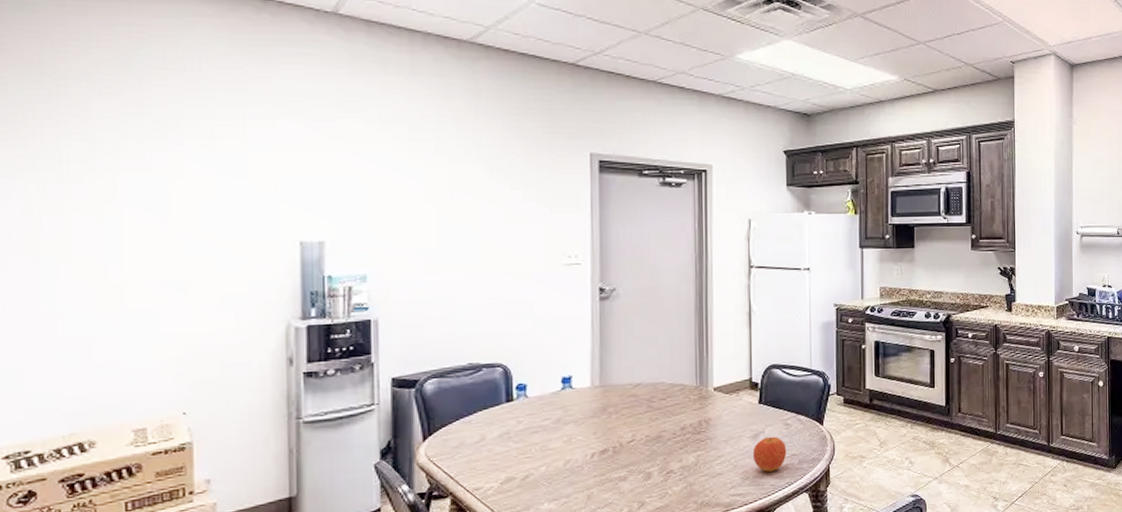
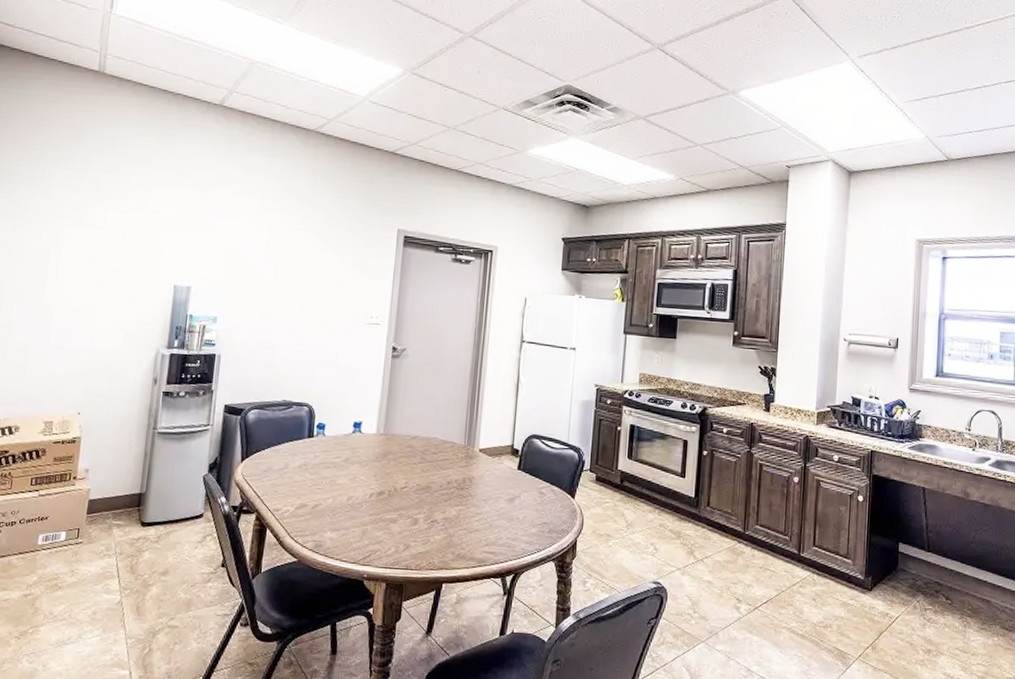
fruit: present [753,436,787,472] -> none [508,502,539,536]

